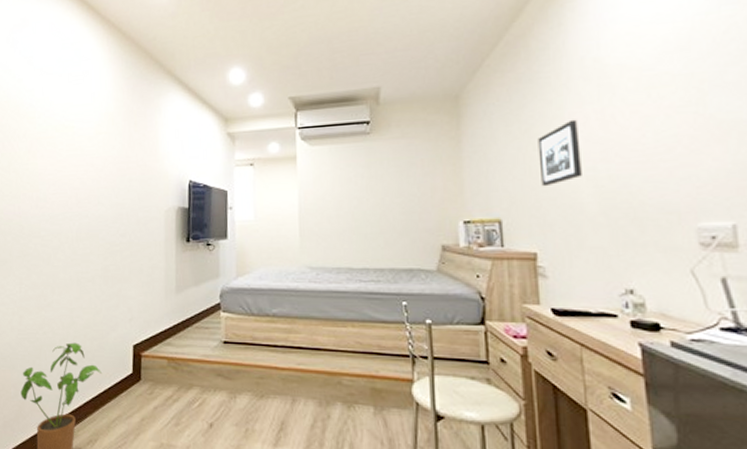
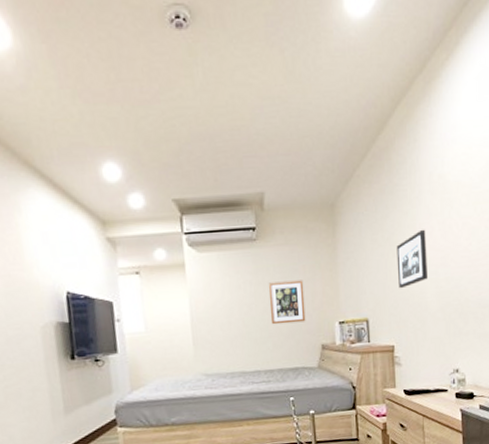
wall art: none [382,174,423,221] -> present [269,280,306,325]

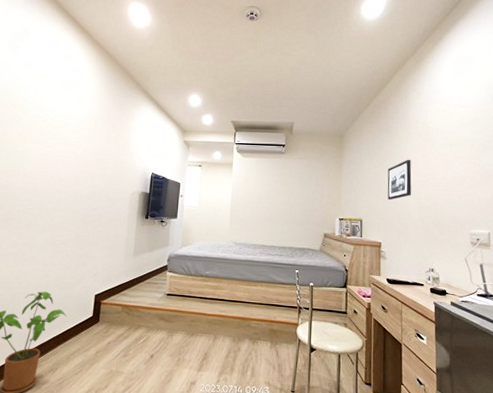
wall art: present [269,280,306,325] -> none [288,183,315,215]

